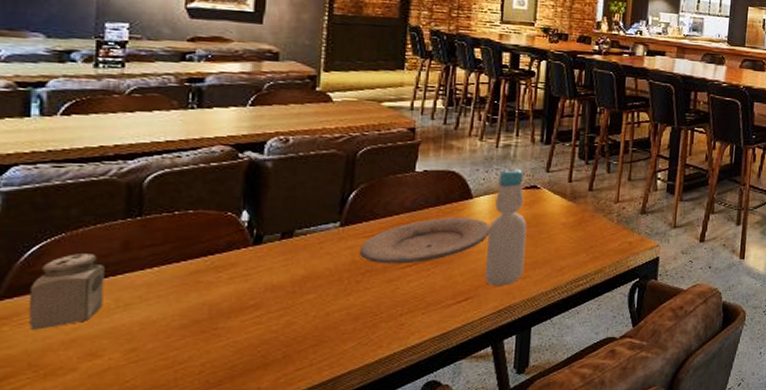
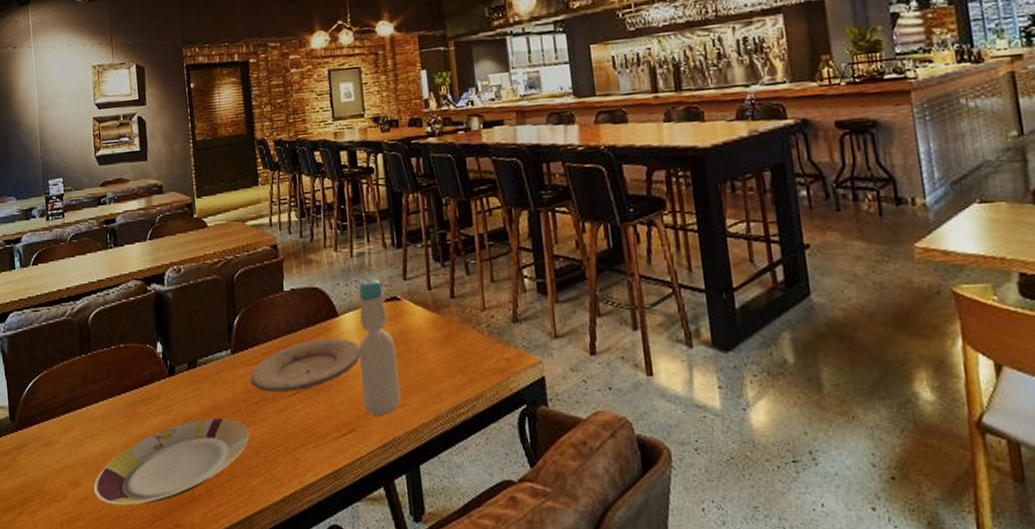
salt shaker: present [28,254,105,330] -> none [31,388,76,459]
plate: none [121,287,349,375] -> present [94,418,250,505]

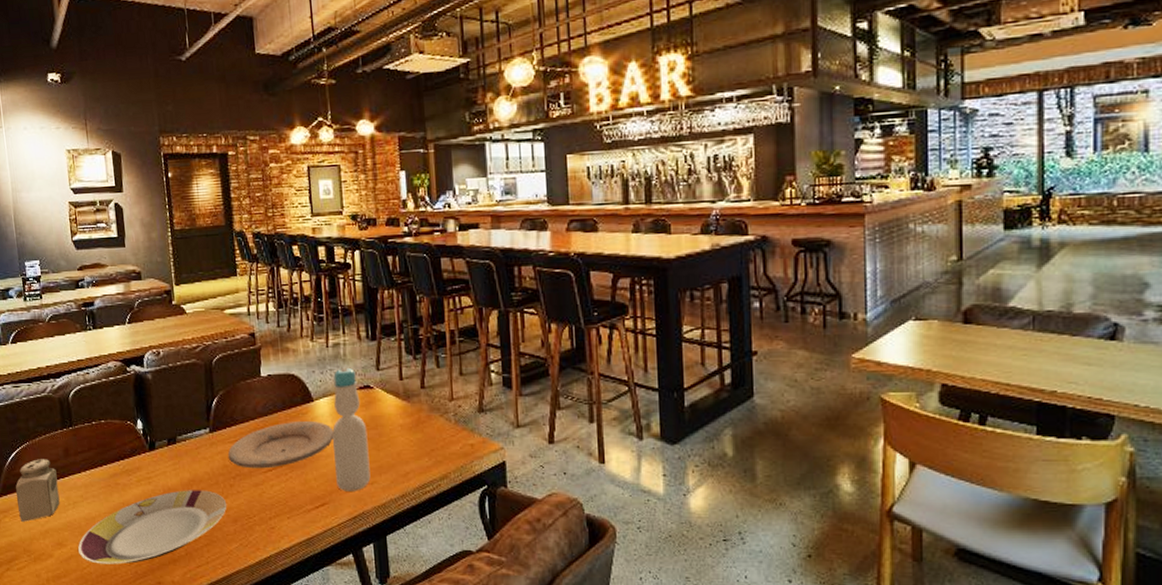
salt shaker: none [31,388,76,459] -> present [15,459,60,522]

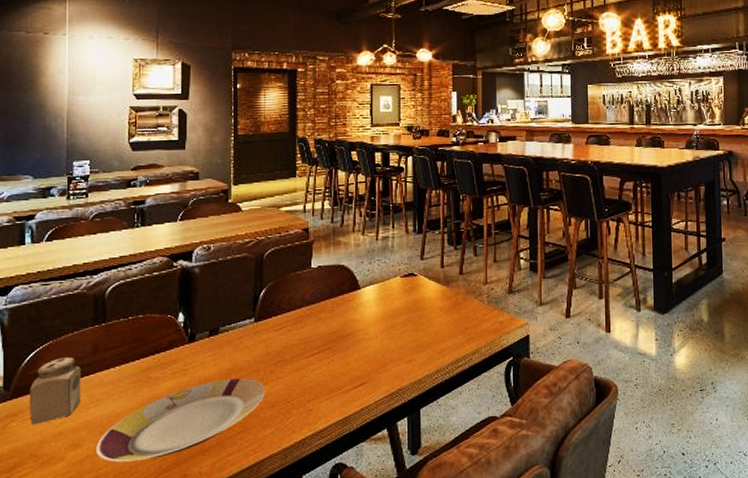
plate: present [227,422,334,469] -> none [271,307,378,355]
bottle: present [332,367,371,491] -> none [376,258,409,370]

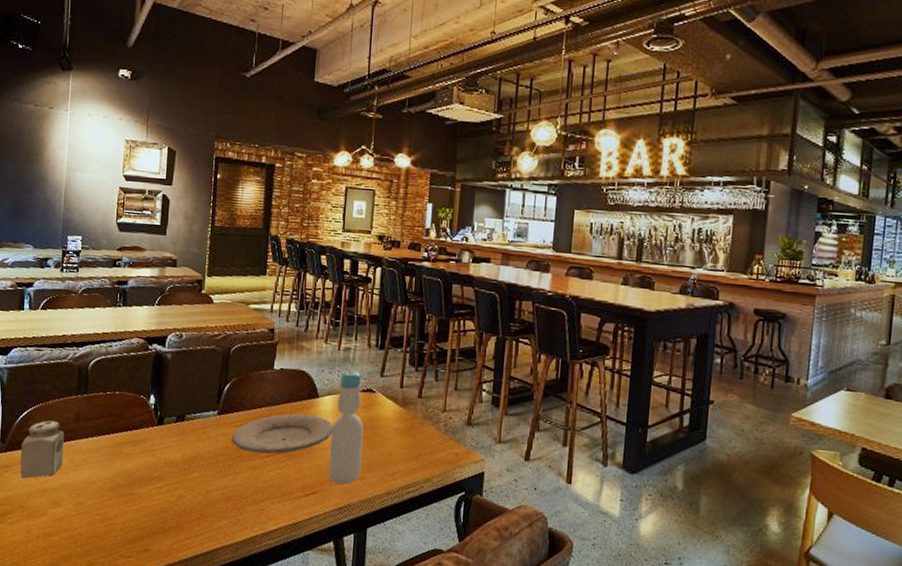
plate: present [96,378,266,463] -> none [73,465,223,529]
plate: none [271,307,378,355] -> present [231,413,333,454]
bottle: none [376,258,409,370] -> present [328,370,364,484]

